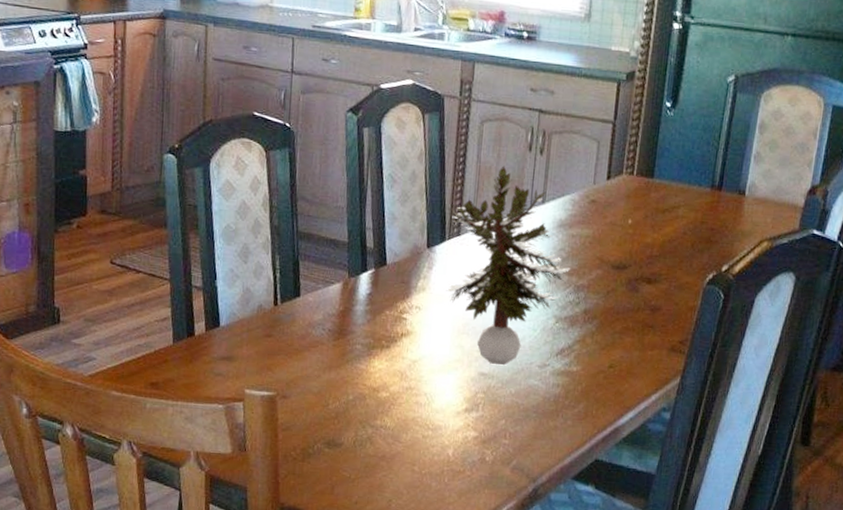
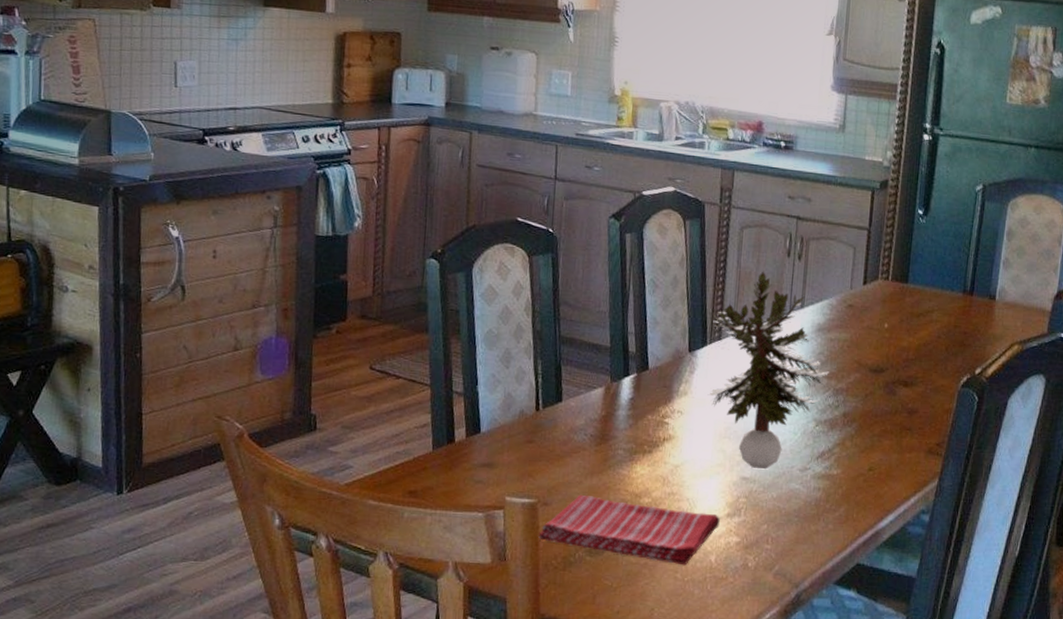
dish towel: none [278,388,458,459] -> present [538,494,720,566]

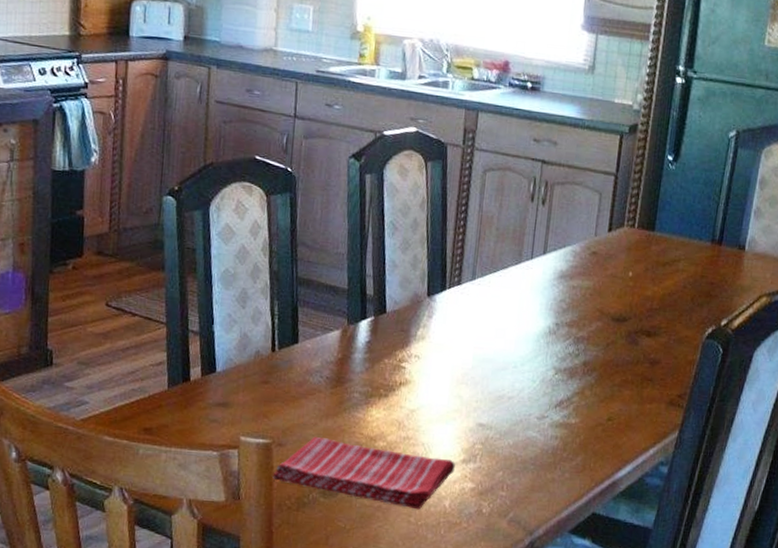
potted plant: present [705,271,830,470] -> none [443,215,571,417]

